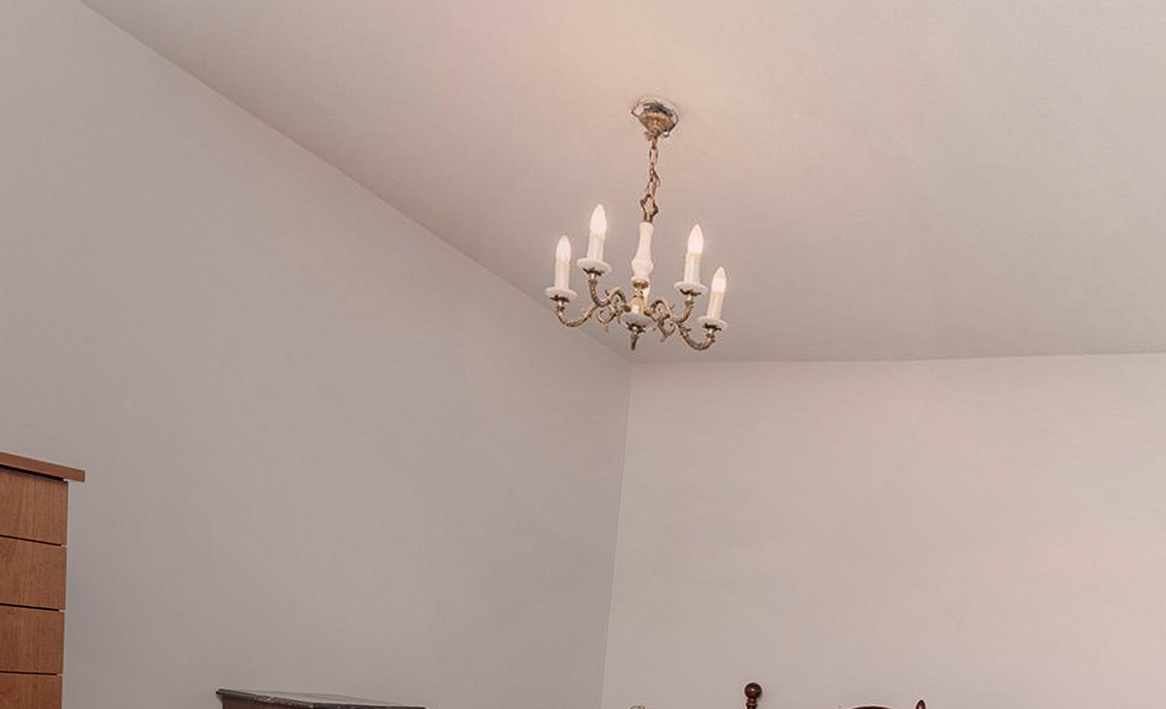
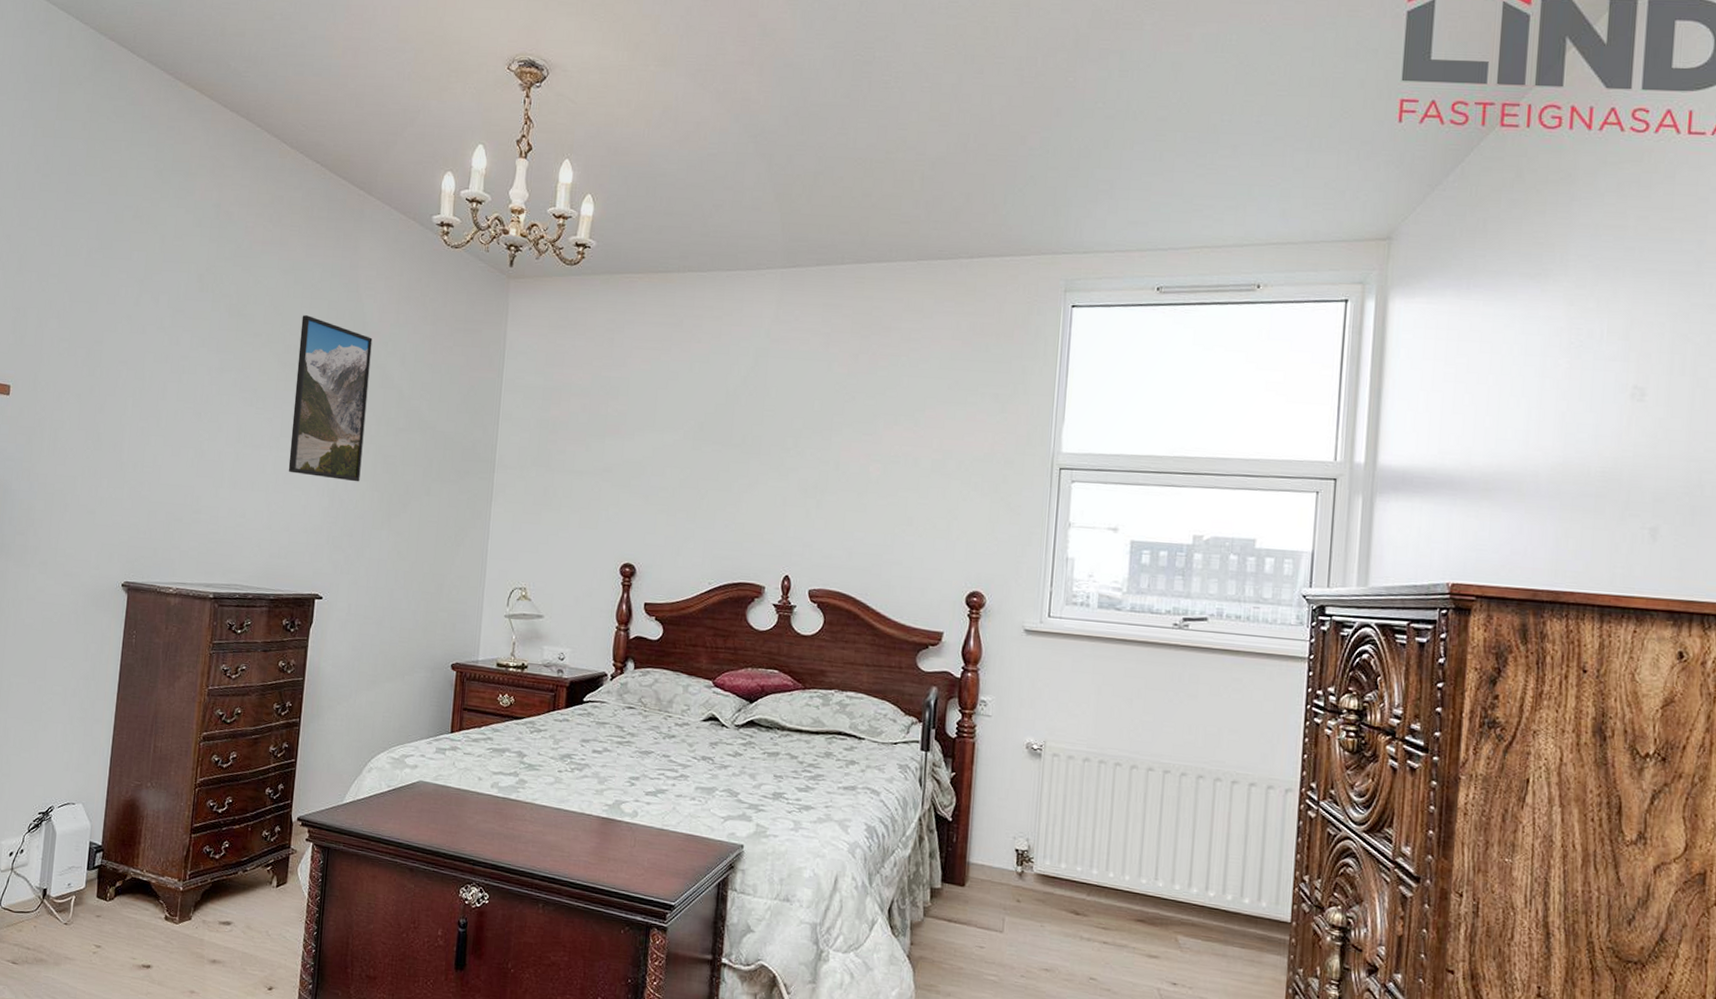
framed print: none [390,399,480,588] -> present [288,315,373,482]

